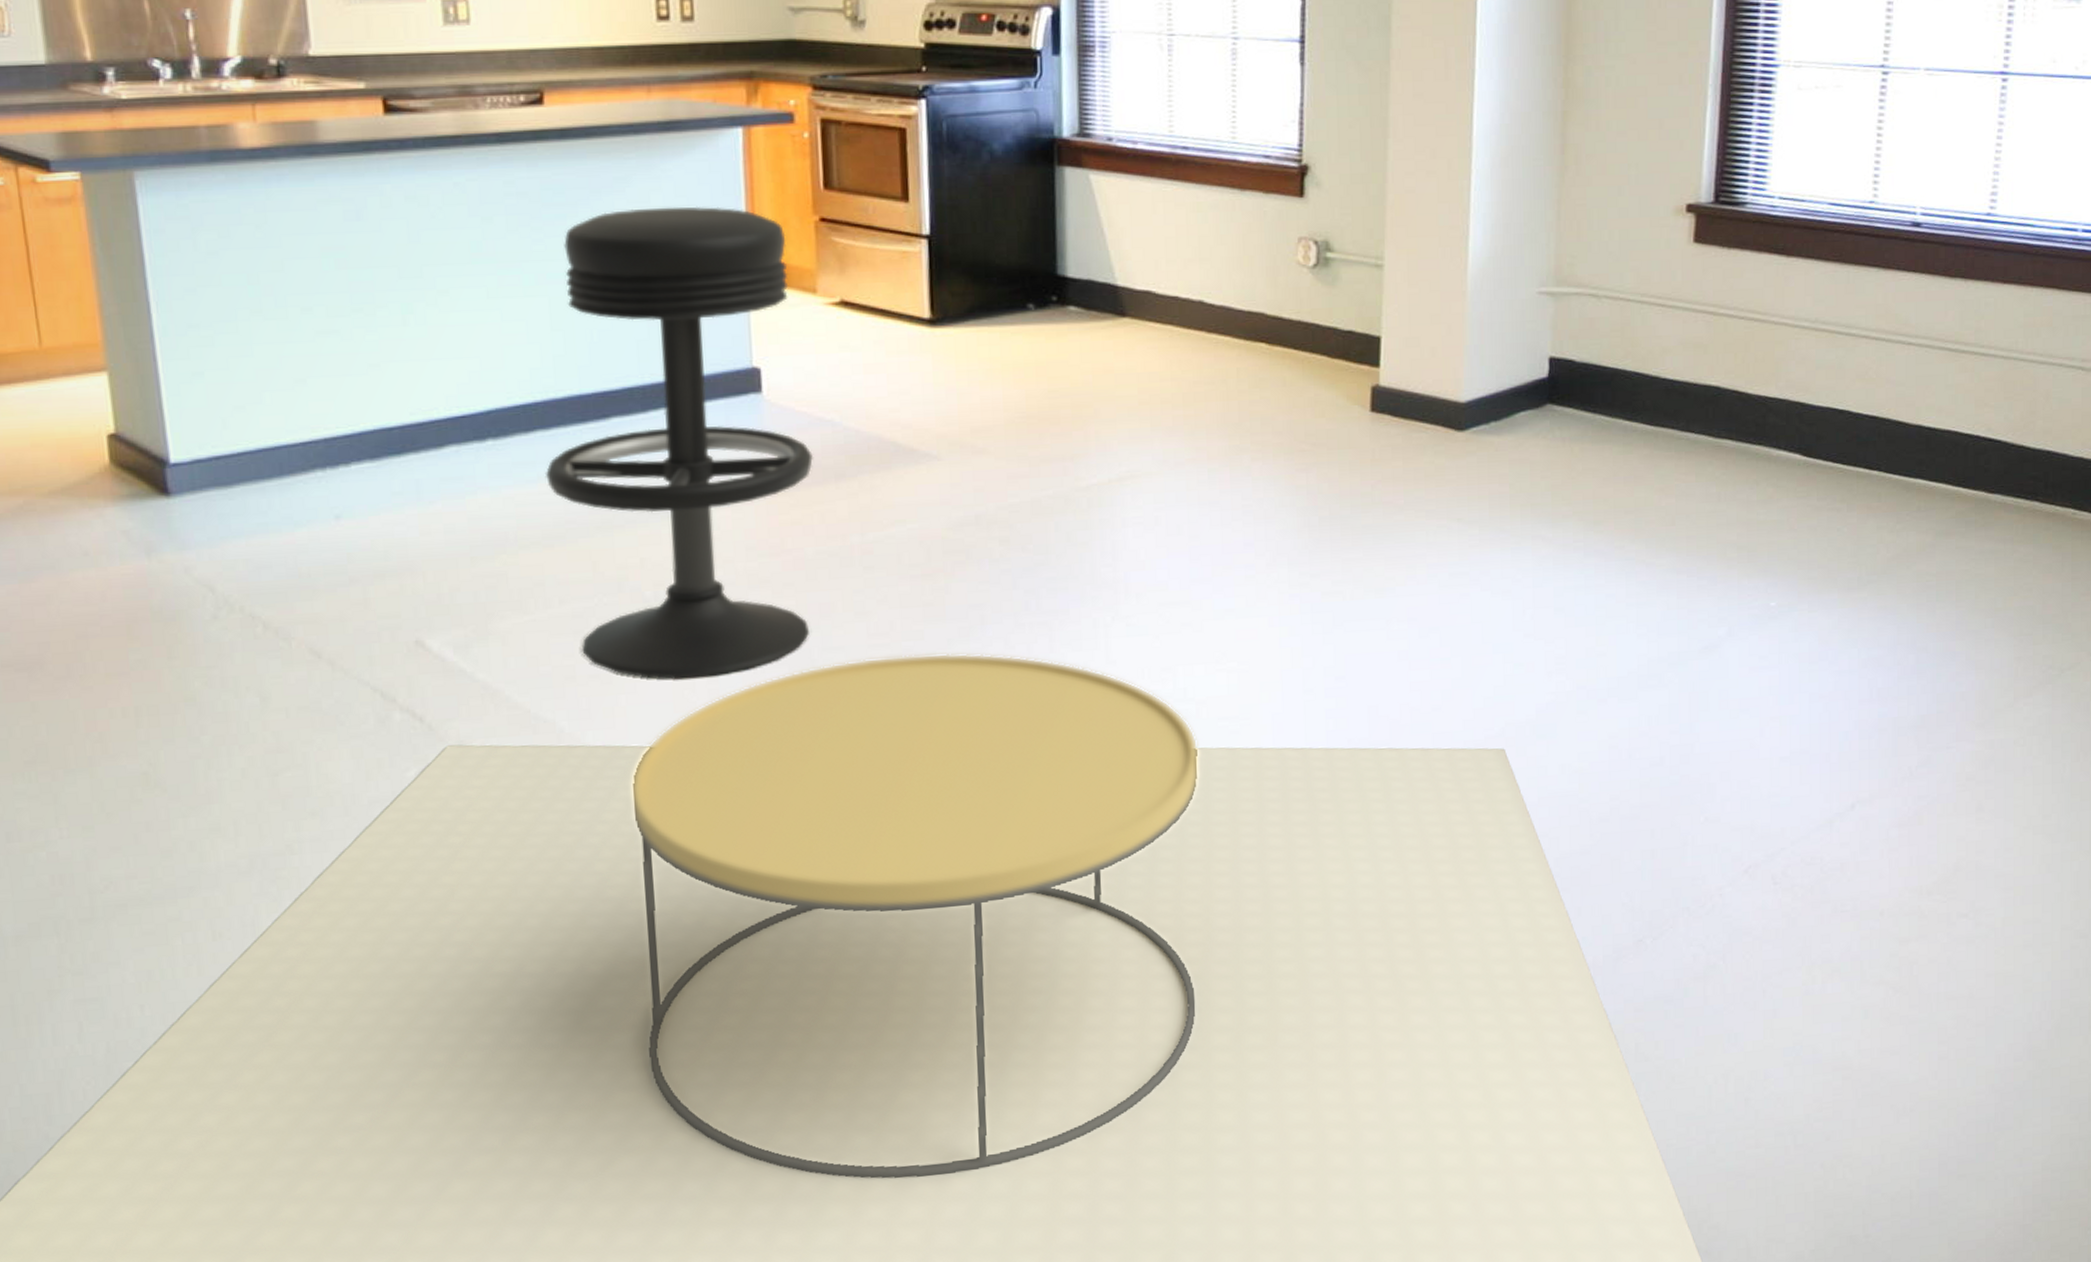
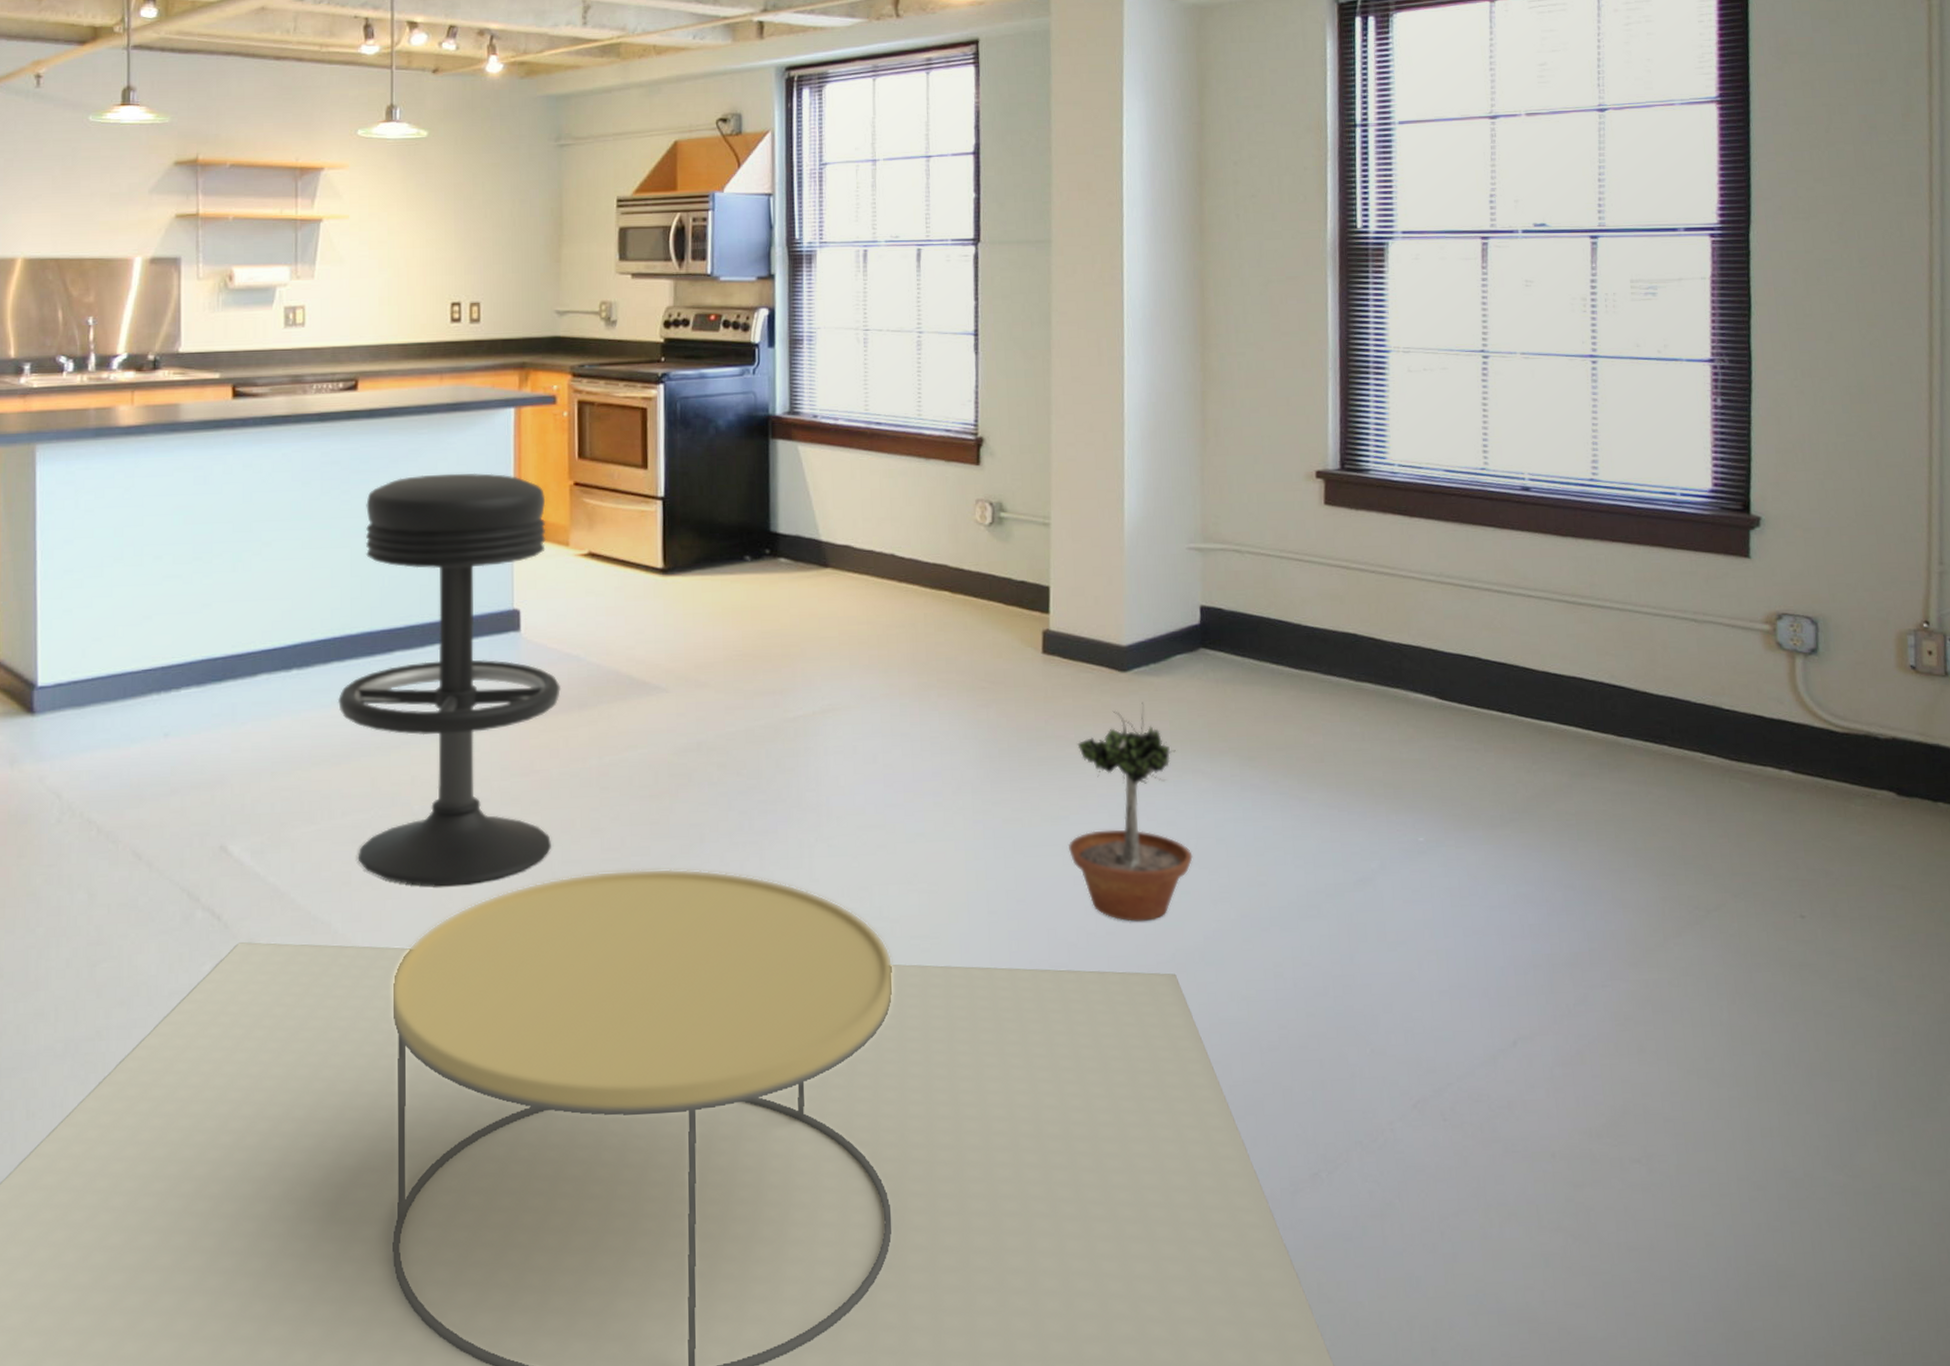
potted tree: none [1393,463,1528,697] -> present [1068,702,1193,922]

